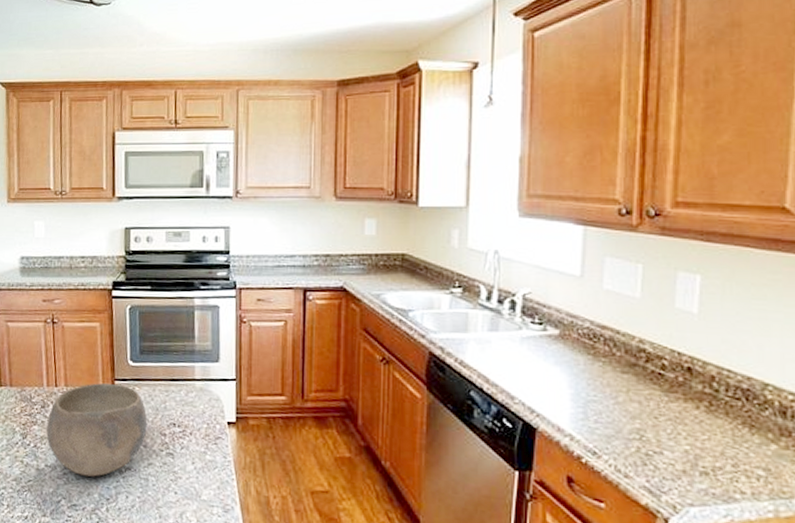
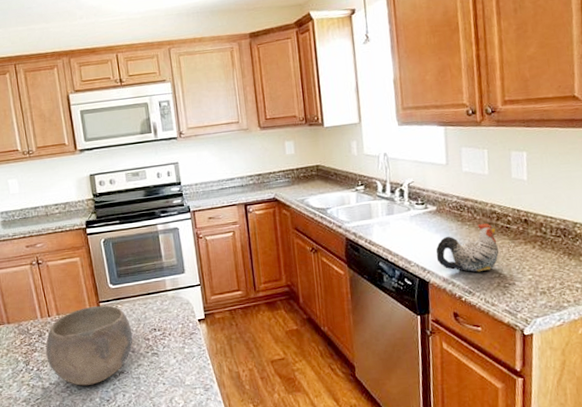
chicken figurine: none [551,362,644,428] -> present [436,223,499,272]

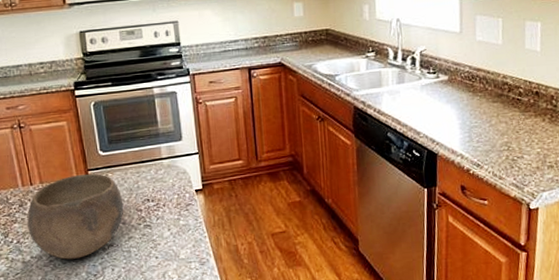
chicken figurine: present [436,223,499,272] -> none [445,94,509,145]

